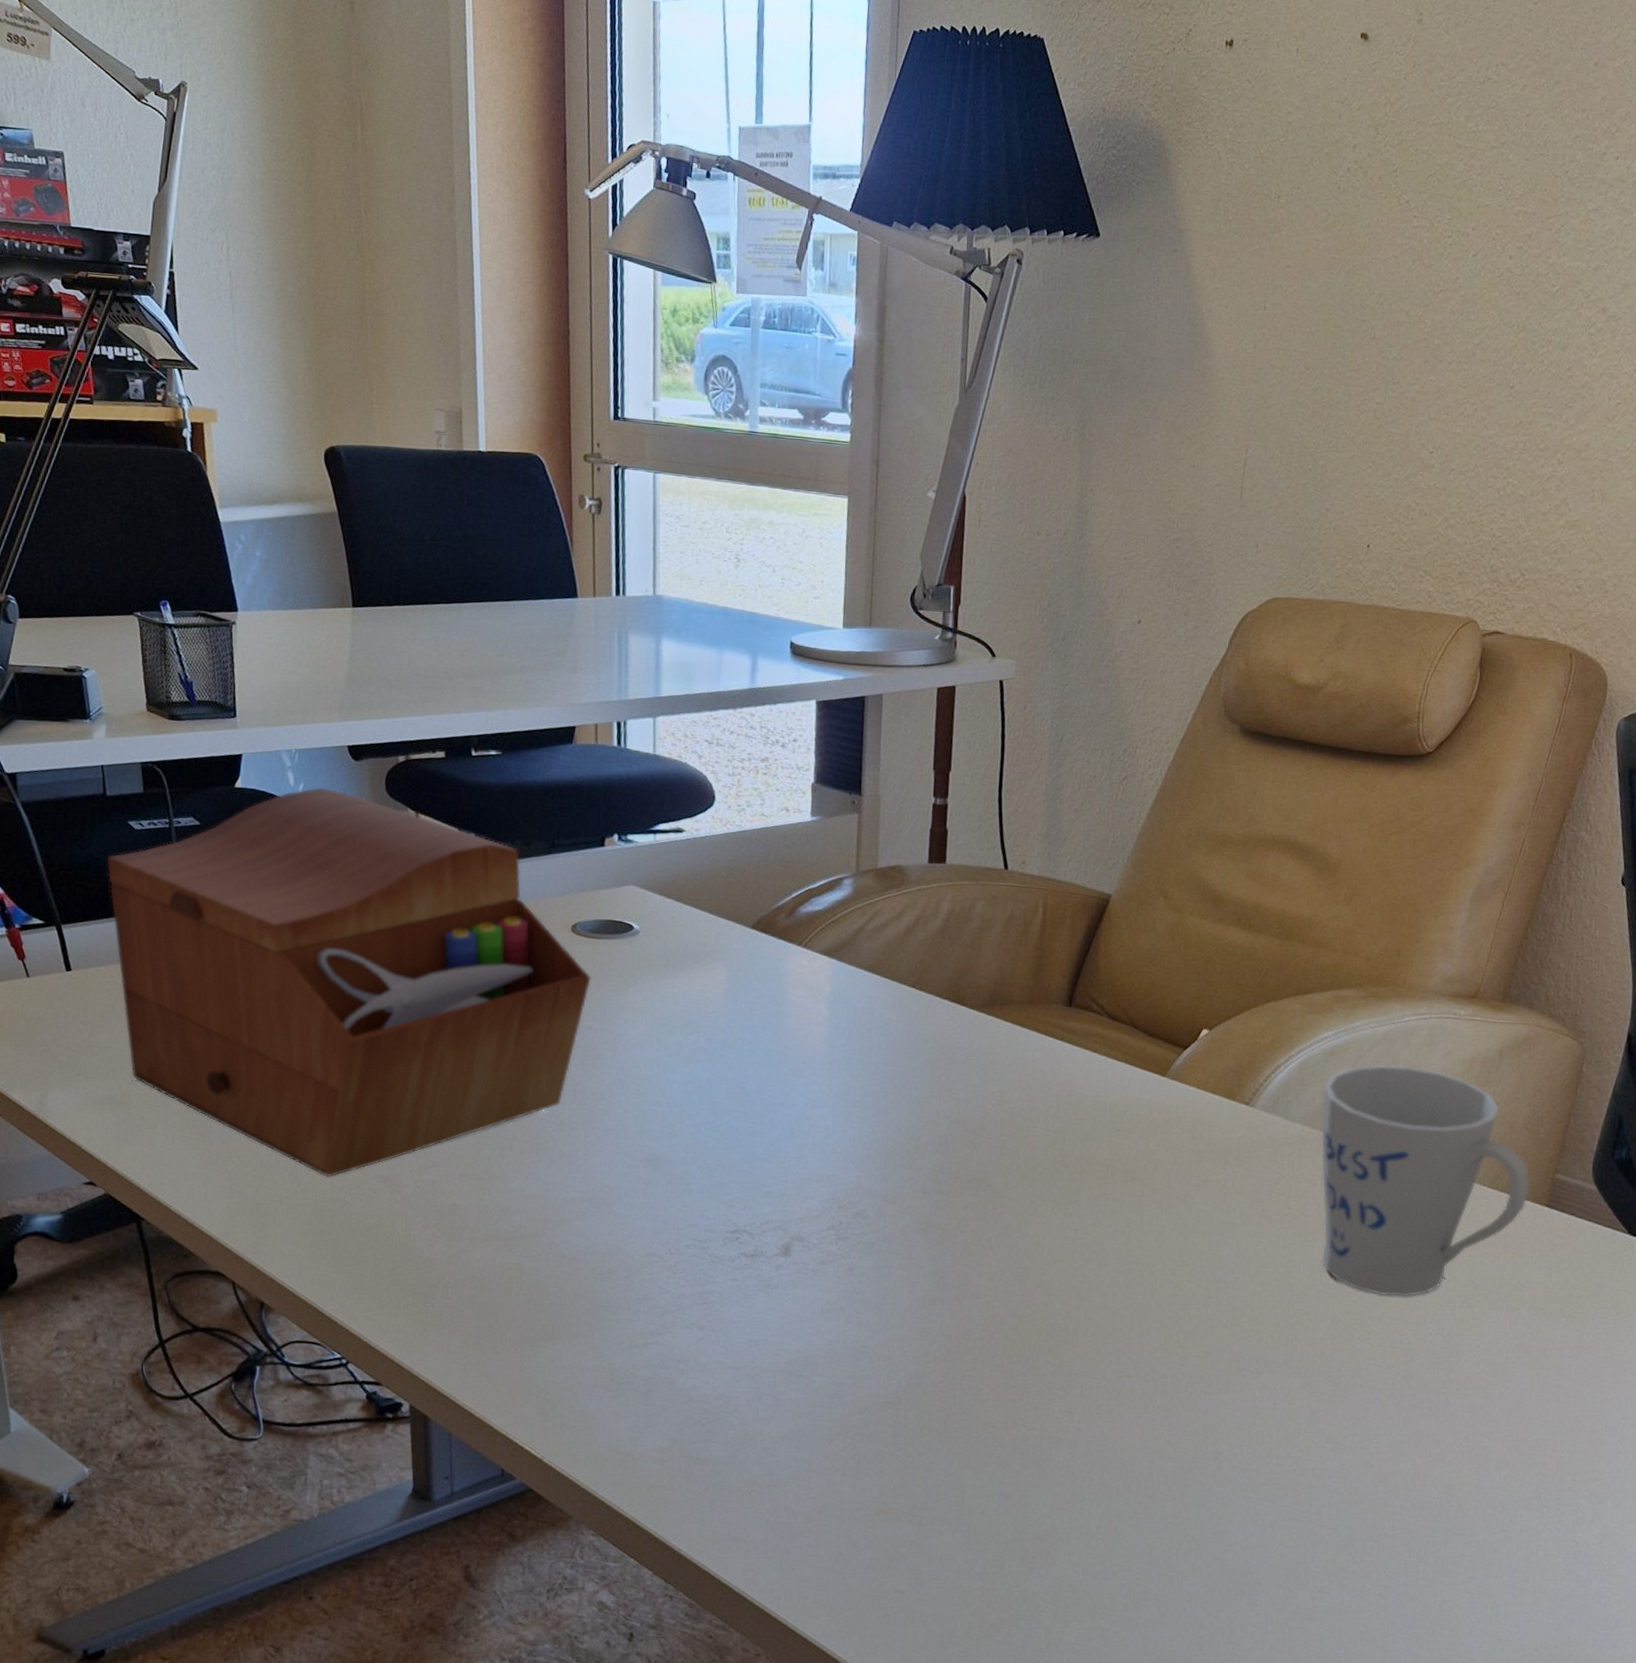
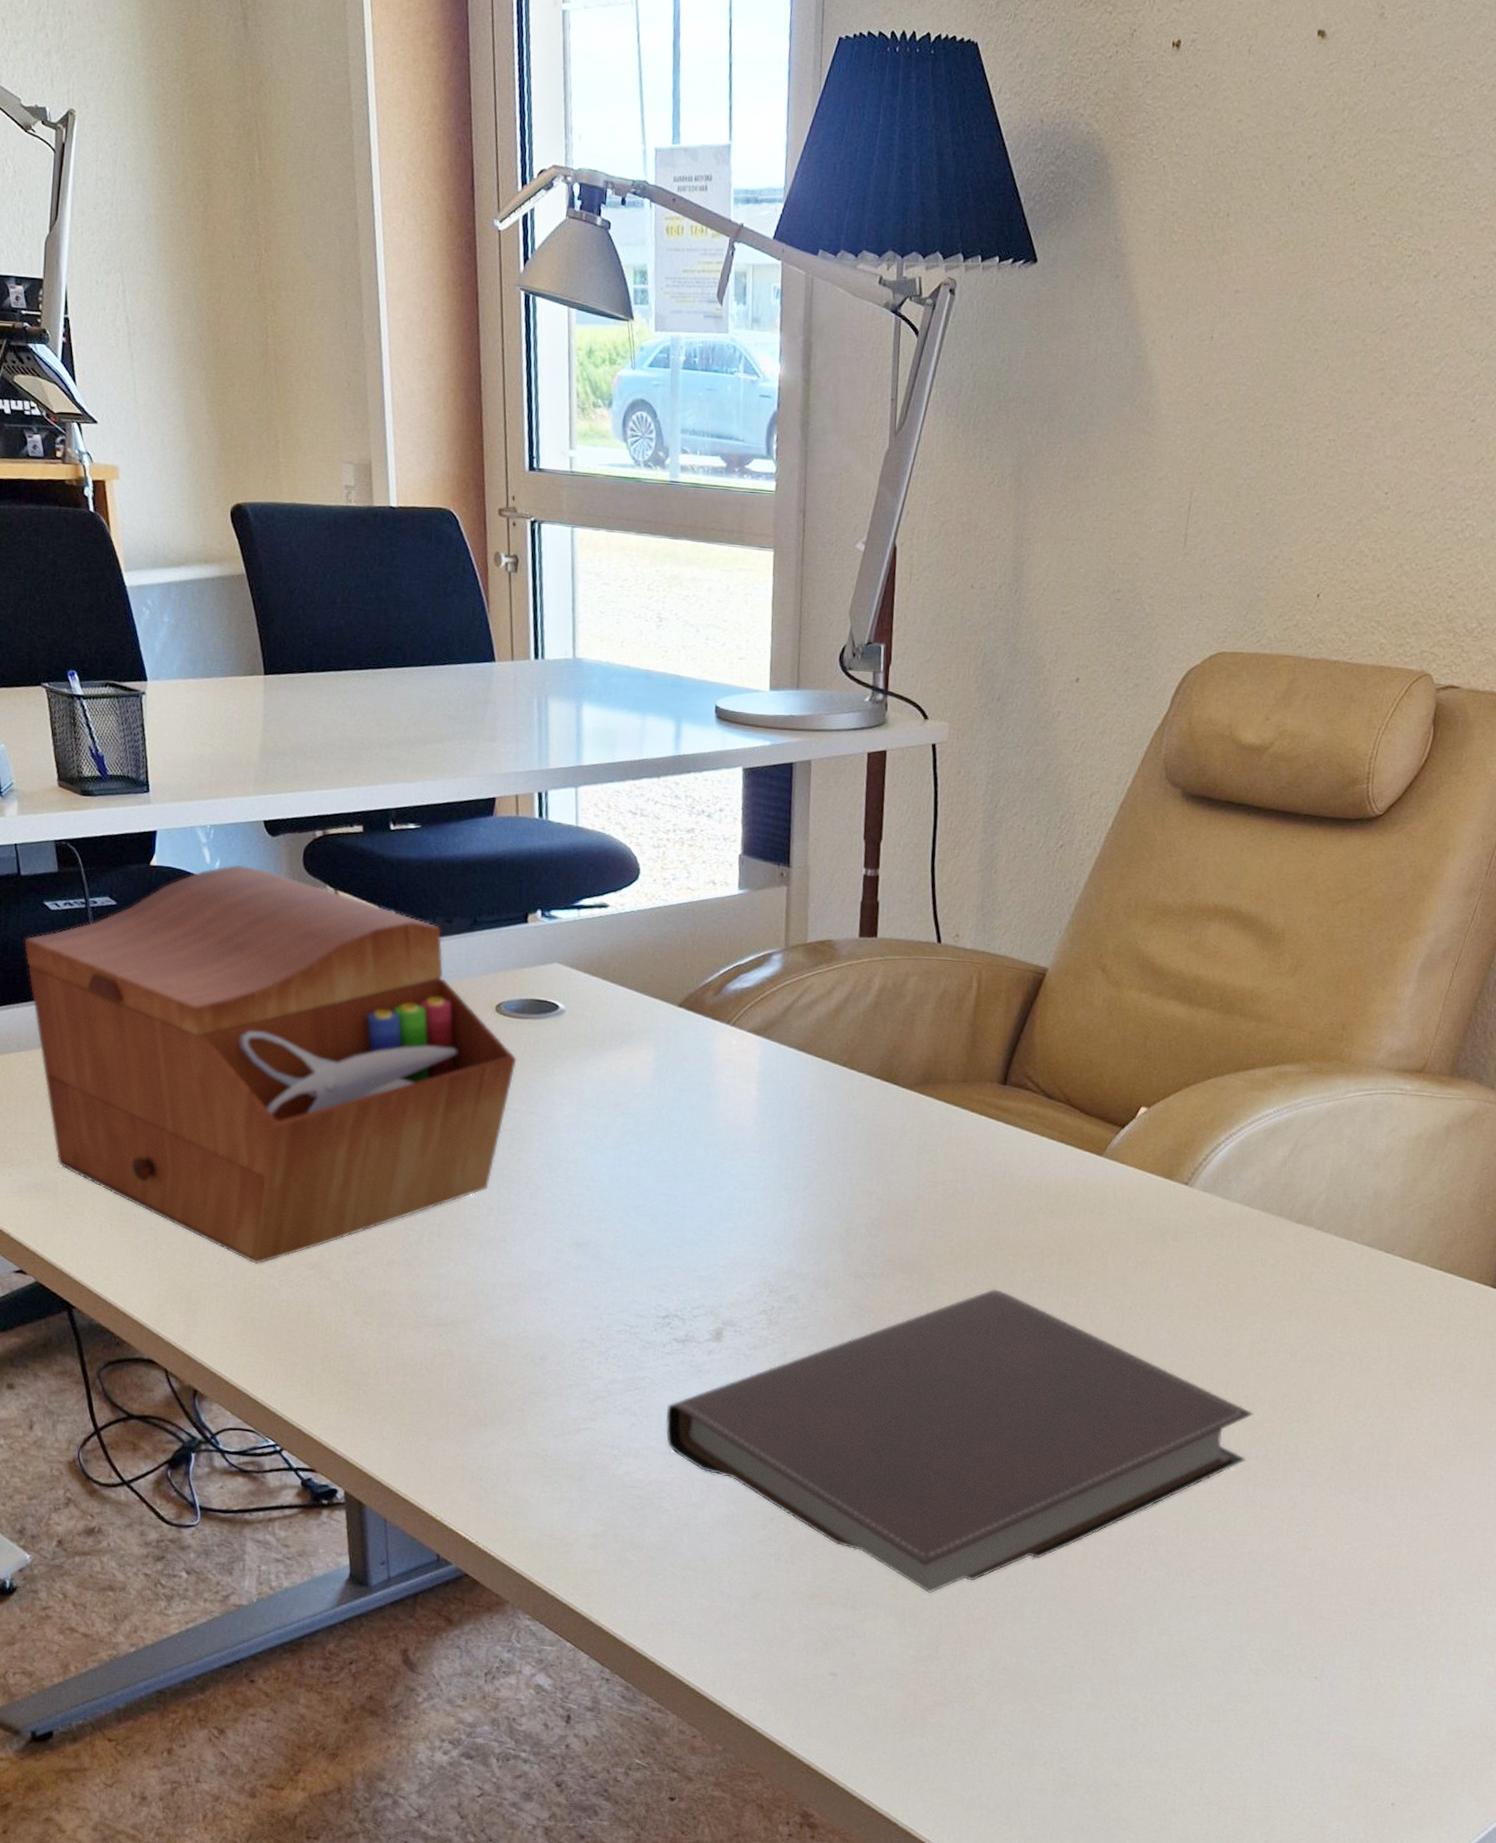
notebook: none [733,1205,1316,1509] -> present [665,1288,1253,1593]
mug: present [1321,1065,1530,1297] -> none [1260,1142,1475,1379]

